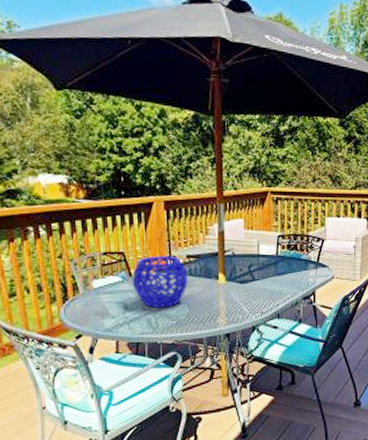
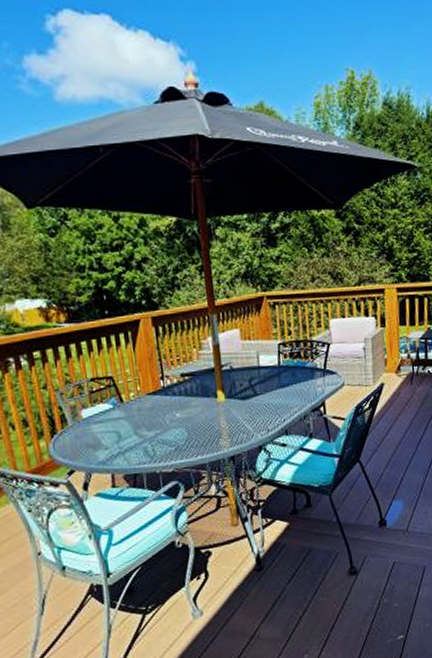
decorative bowl: present [133,256,188,308] -> none [123,376,185,435]

